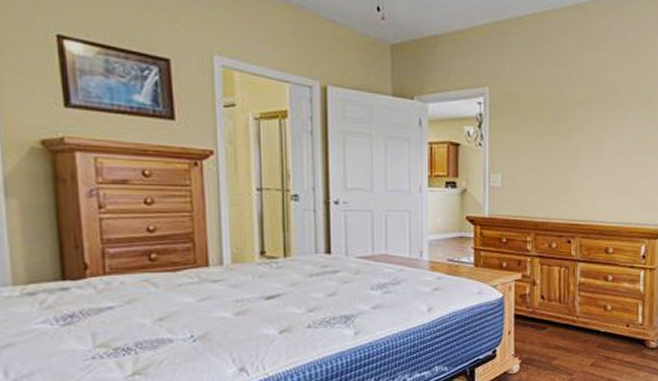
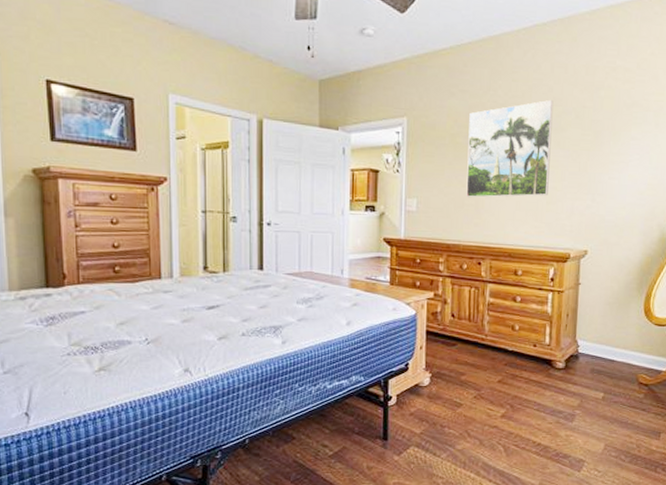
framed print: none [553,71,641,173] -> present [466,99,554,198]

